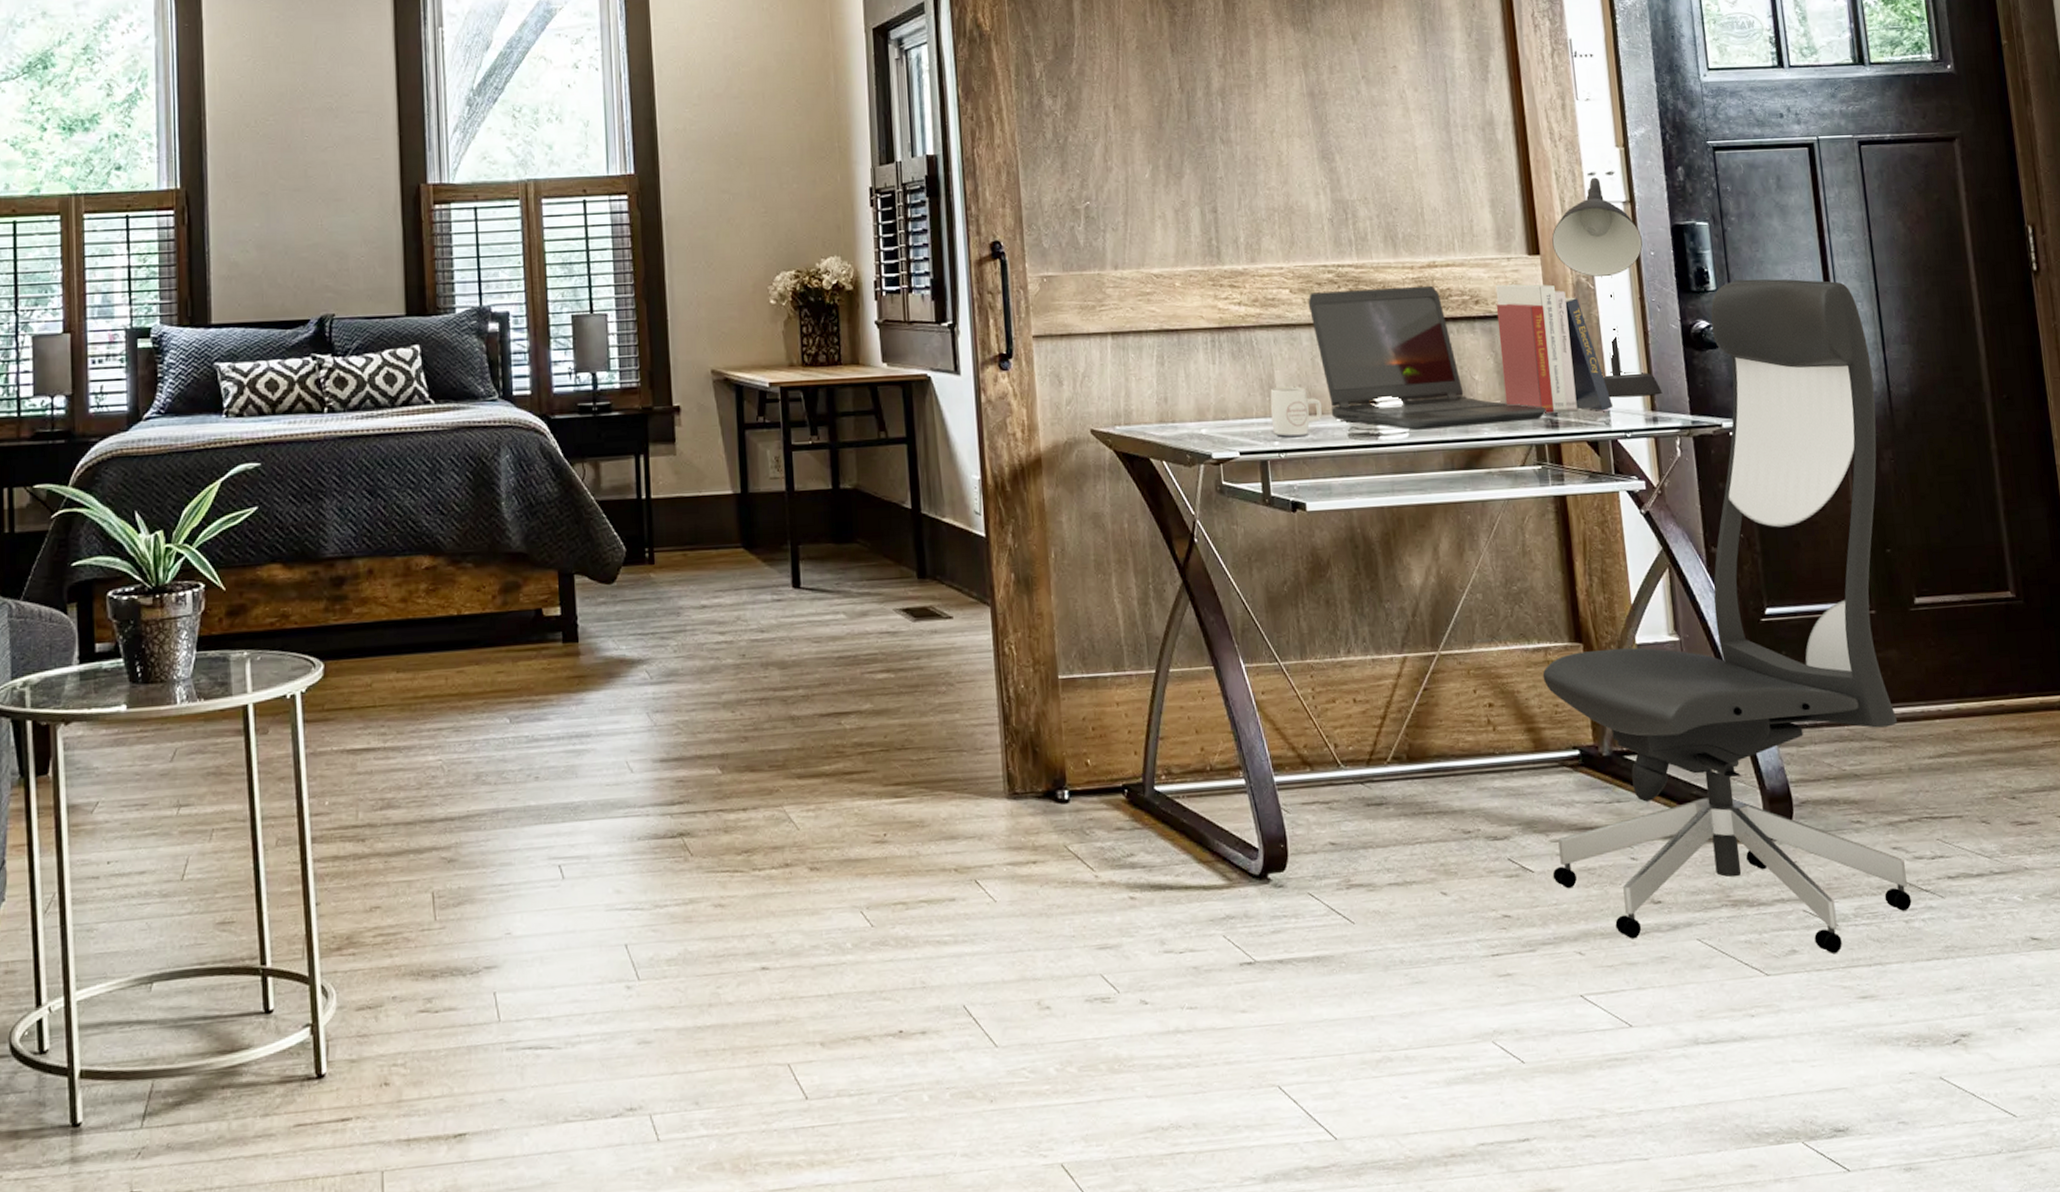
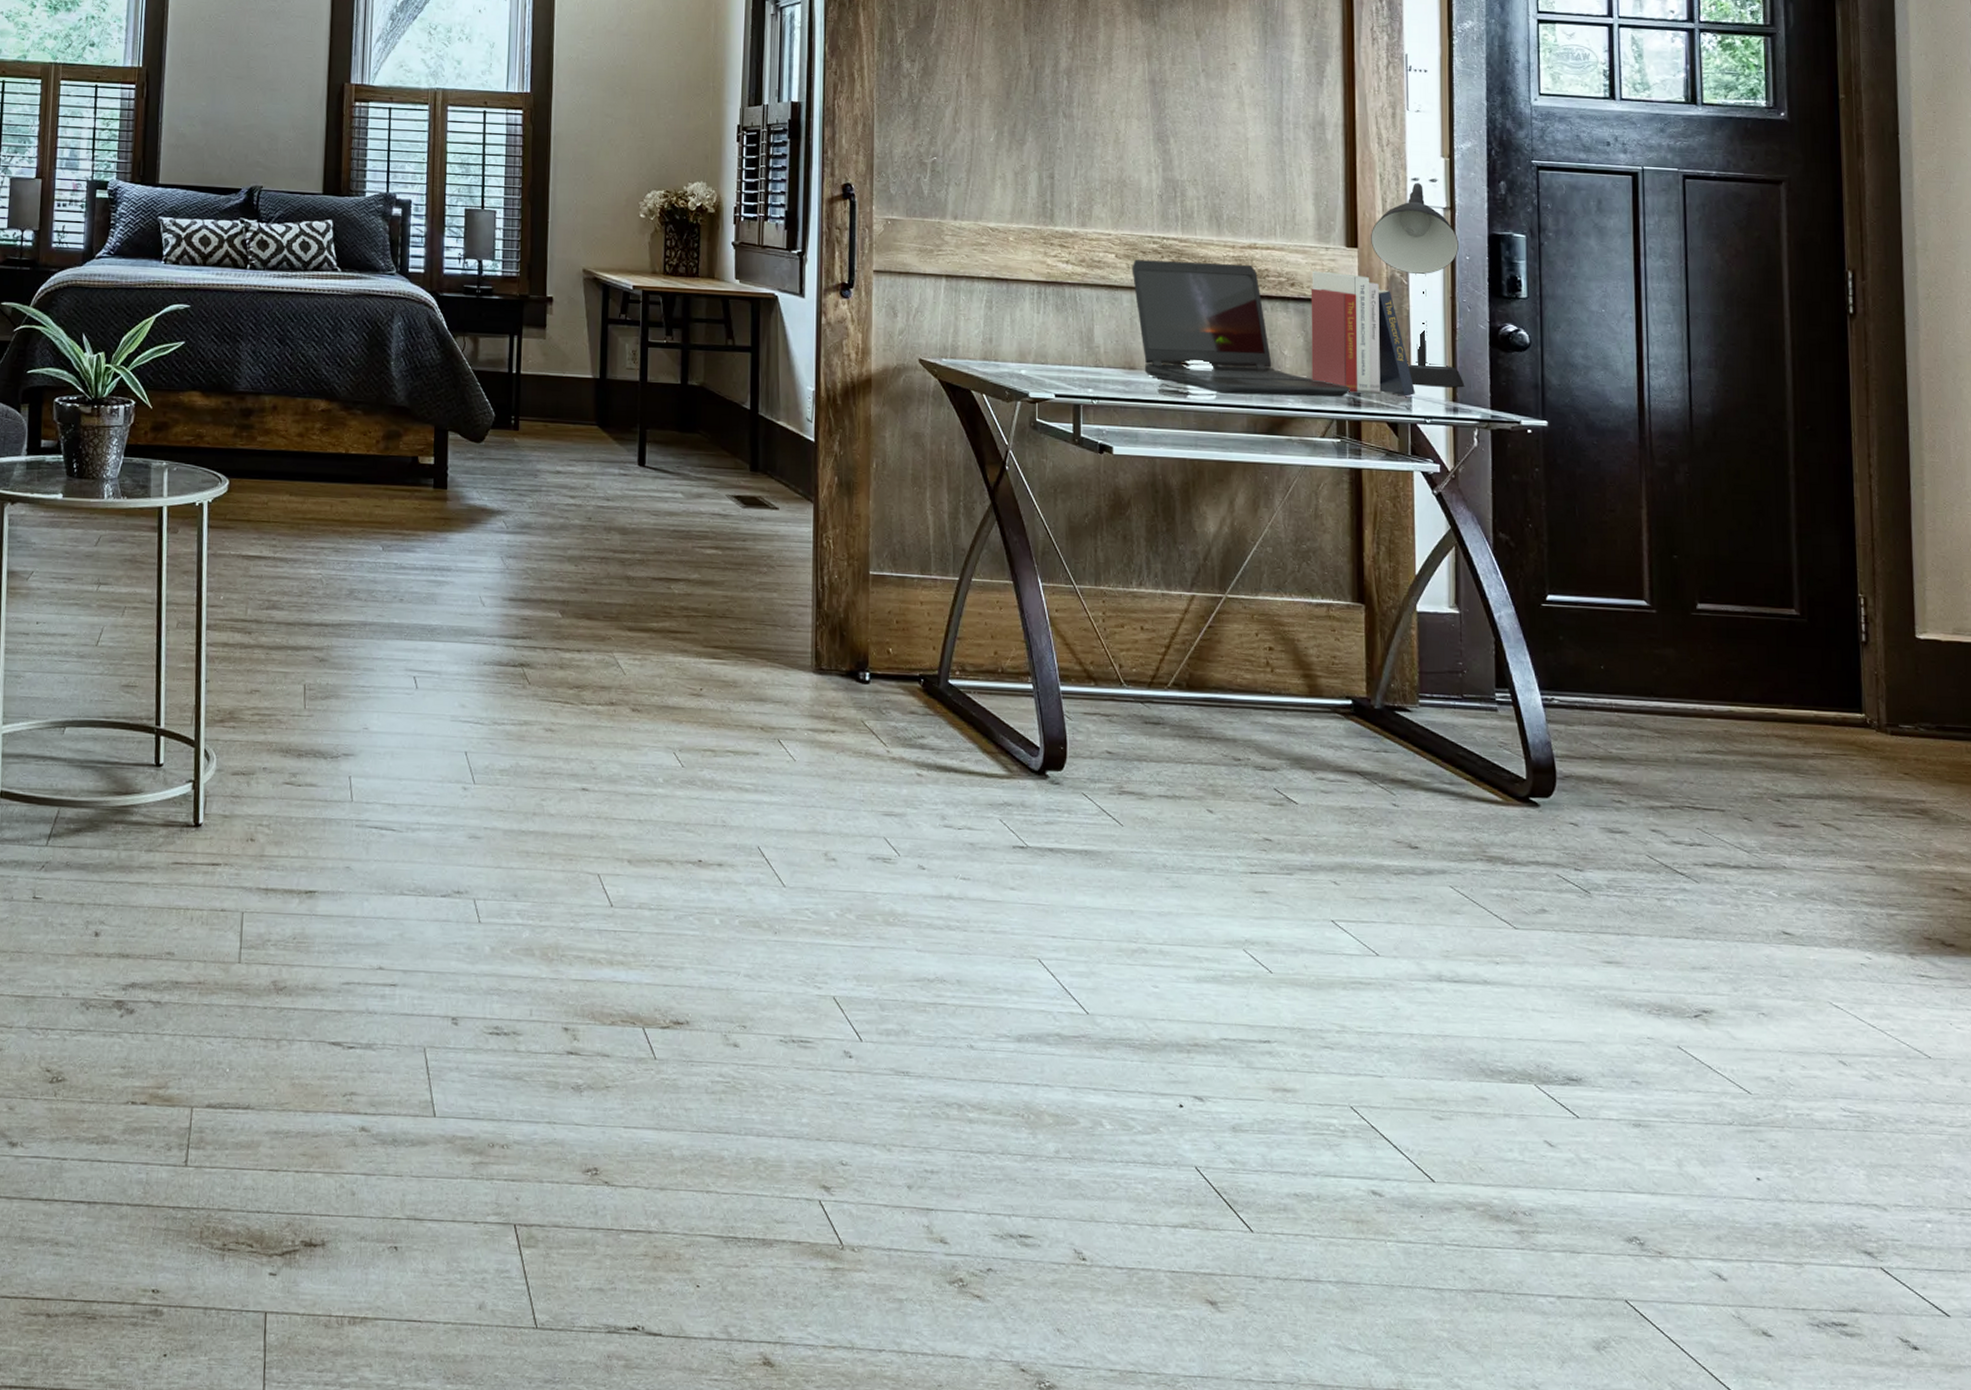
mug: present [1270,386,1322,438] -> none [1087,340,1135,388]
office chair: present [1542,279,1912,955] -> none [1315,290,1676,919]

